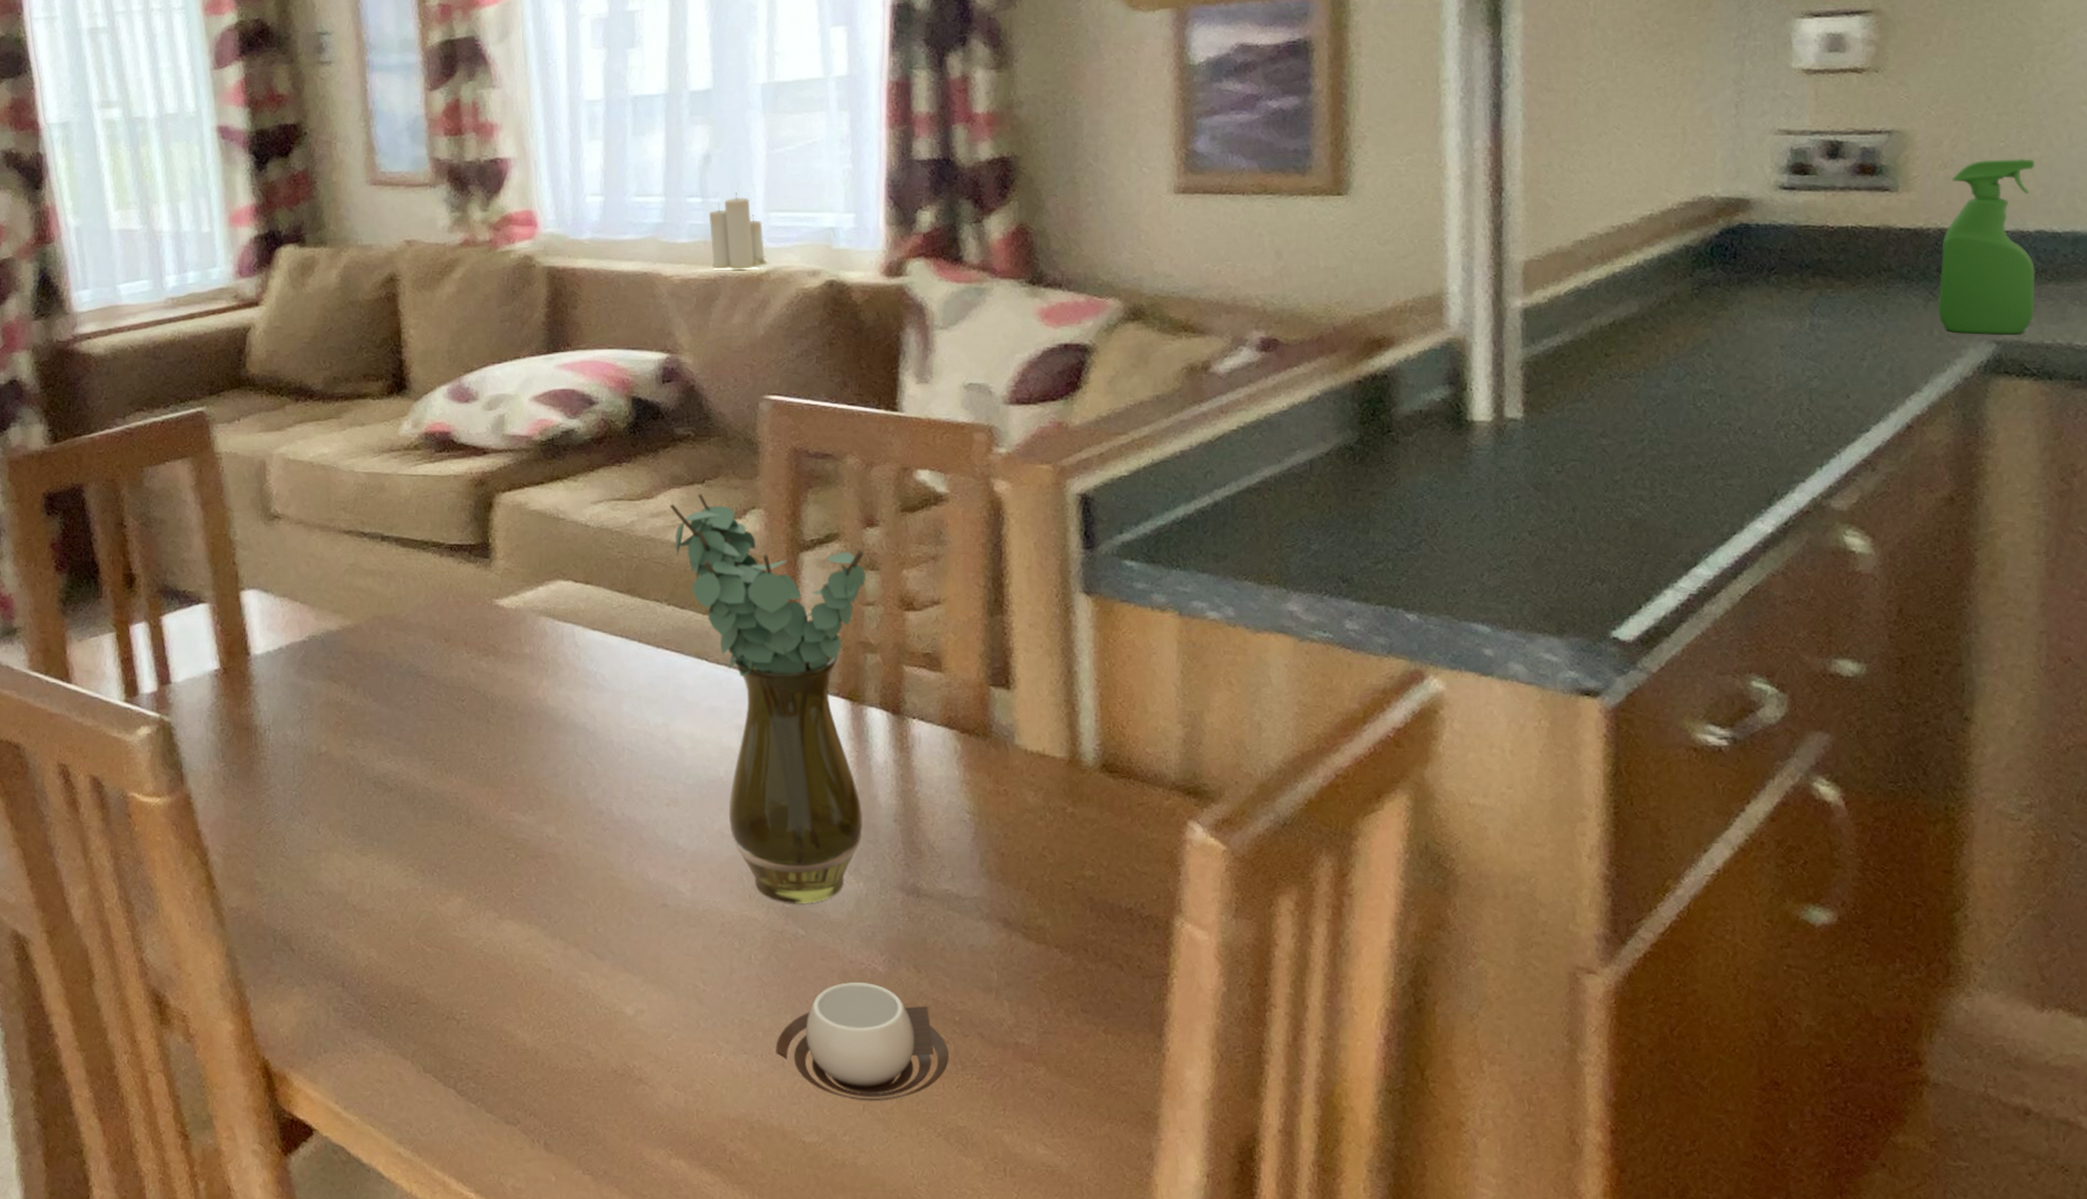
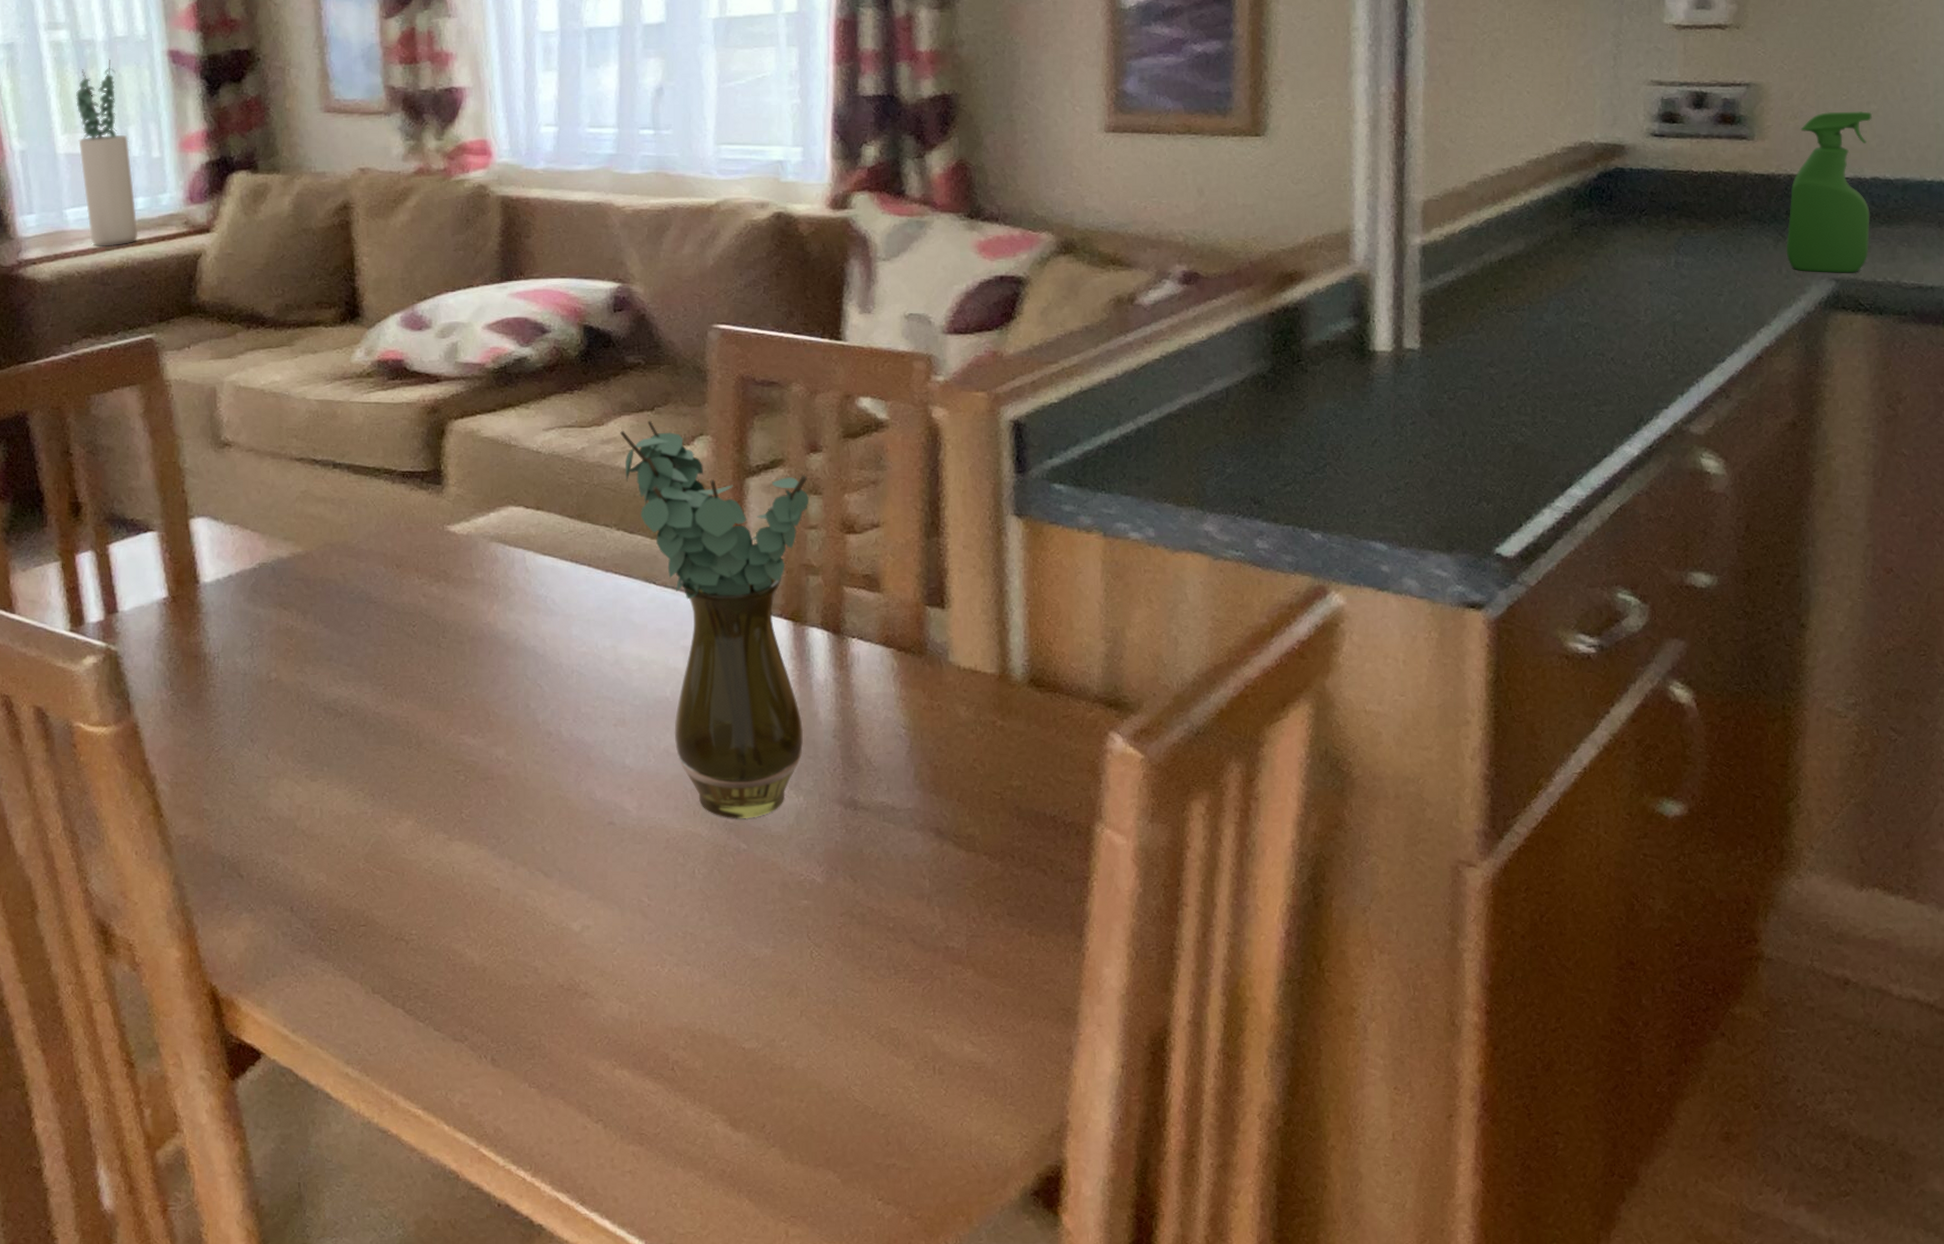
vase: none [128,135,189,321] -> present [76,59,138,246]
candle: present [708,192,768,270] -> none [660,125,718,201]
cup: present [776,982,949,1102] -> none [717,893,883,1007]

